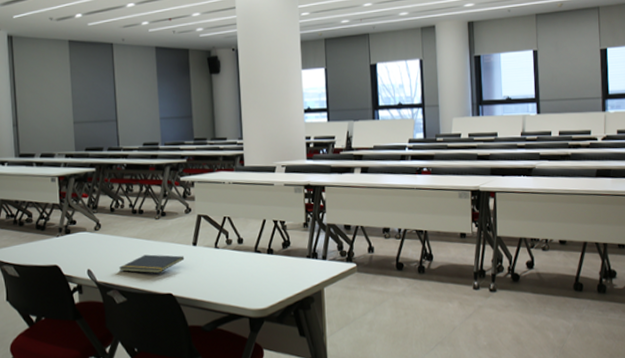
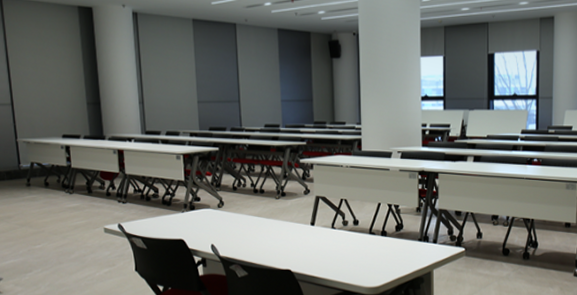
notepad: present [118,254,185,274] -> none [240,232,303,251]

